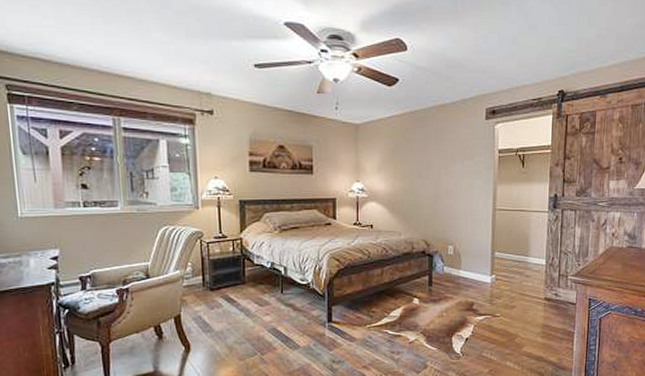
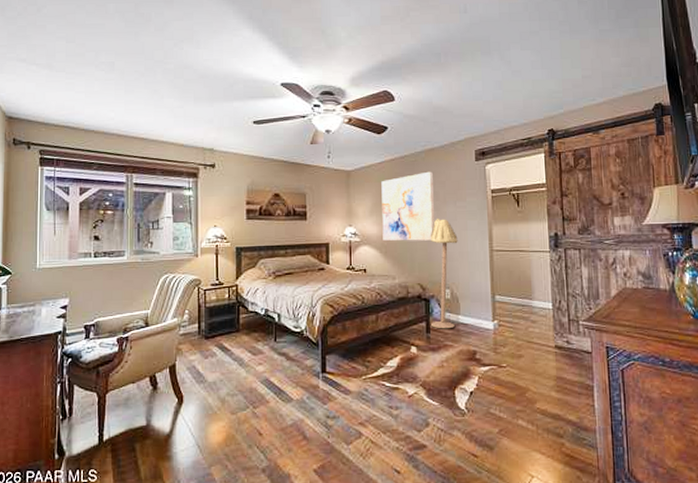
wall art: none [390,128,444,198] -> present [381,171,436,241]
floor lamp: none [432,176,463,283] -> present [430,218,458,329]

